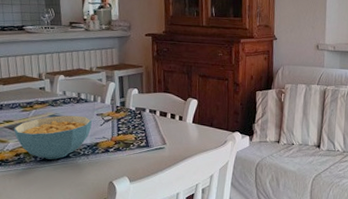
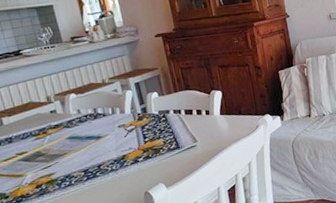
cereal bowl: present [13,115,92,159] -> none [28,131,115,184]

